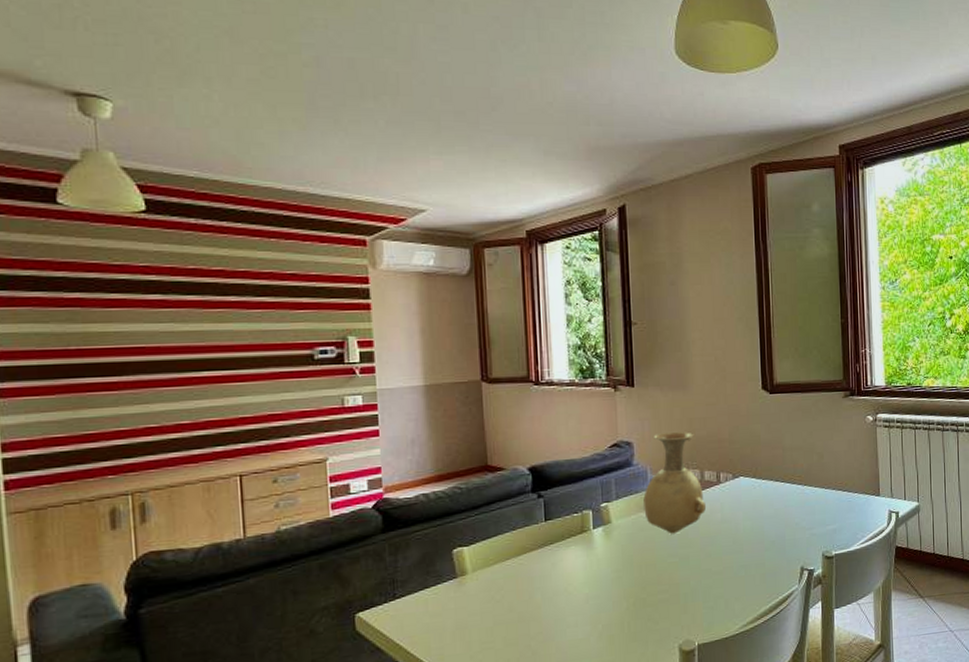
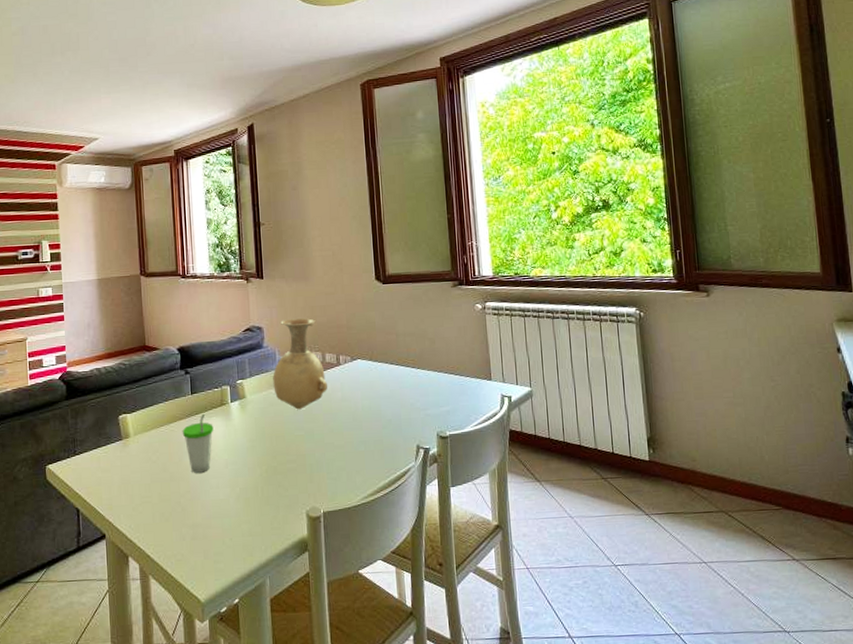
cup: none [533,544,572,611] -> present [182,414,214,473]

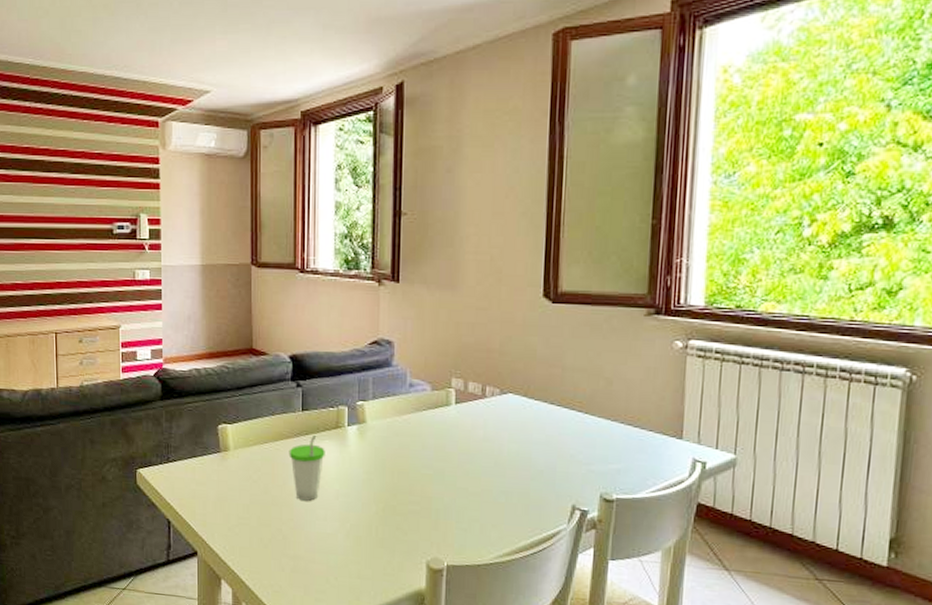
vase: present [273,318,327,410] -> none [400,334,467,445]

